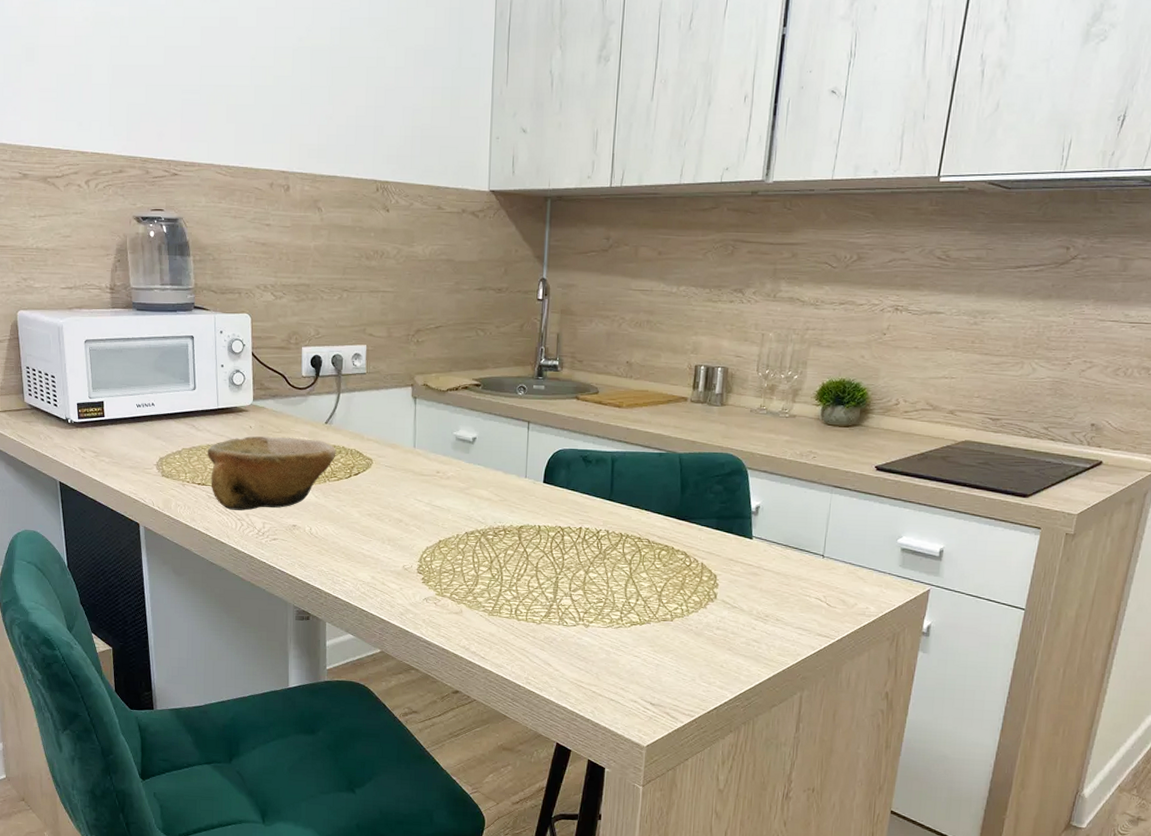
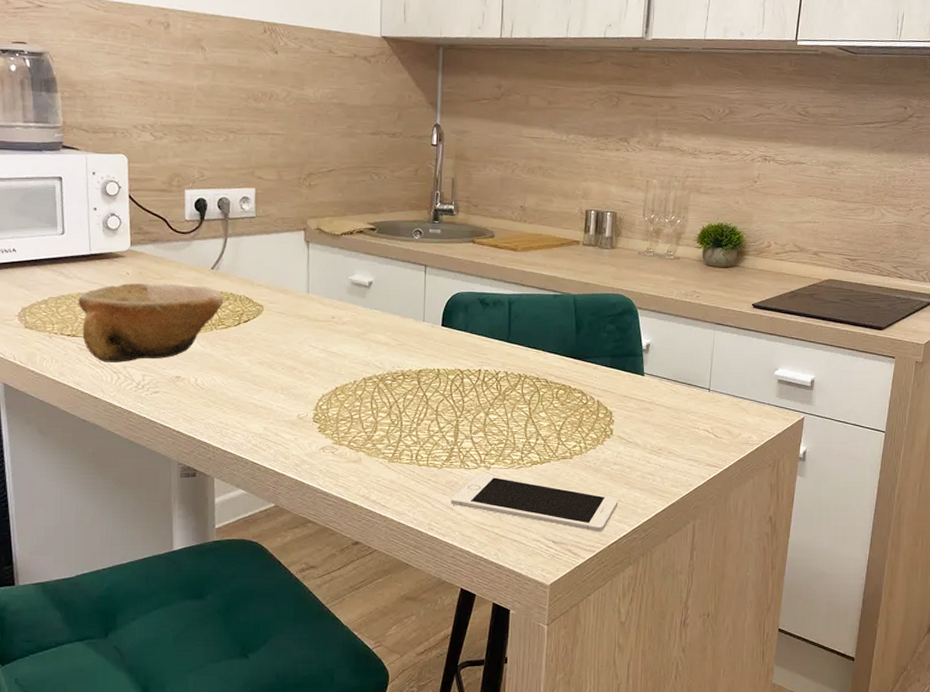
cell phone: none [548,631,721,697] -> present [451,474,619,532]

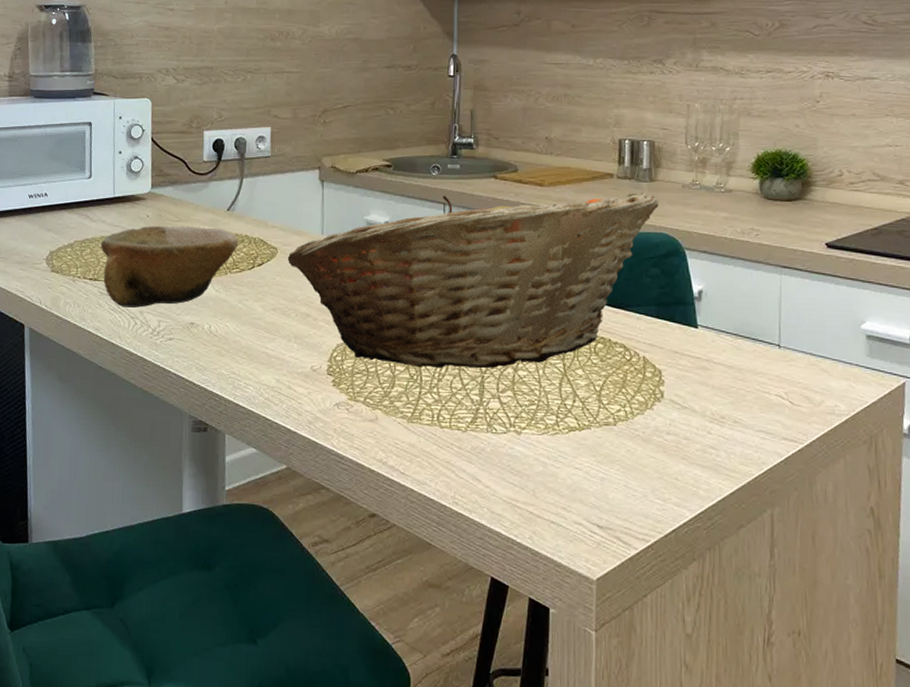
fruit basket: none [273,257,618,414] -> present [287,192,660,369]
cell phone: present [451,474,619,532] -> none [477,439,675,517]

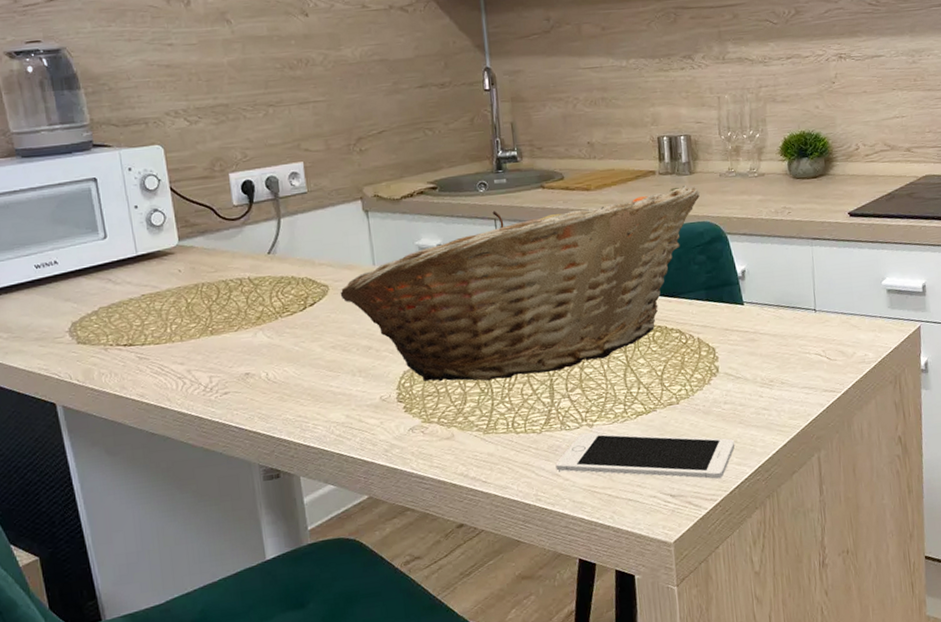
bowl: present [100,225,239,308] -> none [130,273,286,369]
cell phone: none [477,439,675,517] -> present [555,433,735,479]

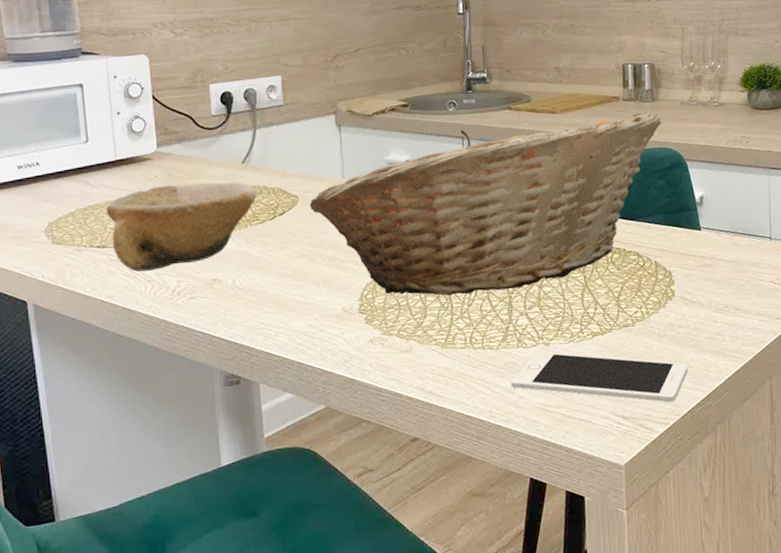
bowl: none [130,273,286,369] -> present [106,182,257,272]

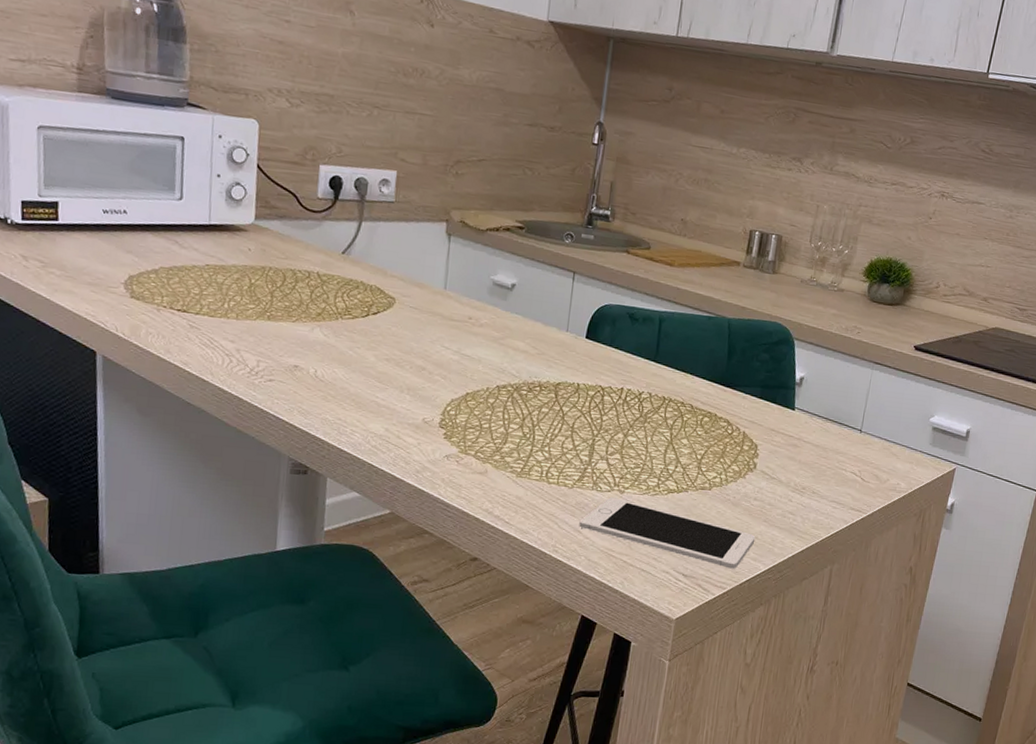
bowl: present [106,182,257,272] -> none [191,259,353,345]
fruit basket: present [309,111,662,296] -> none [405,264,779,432]

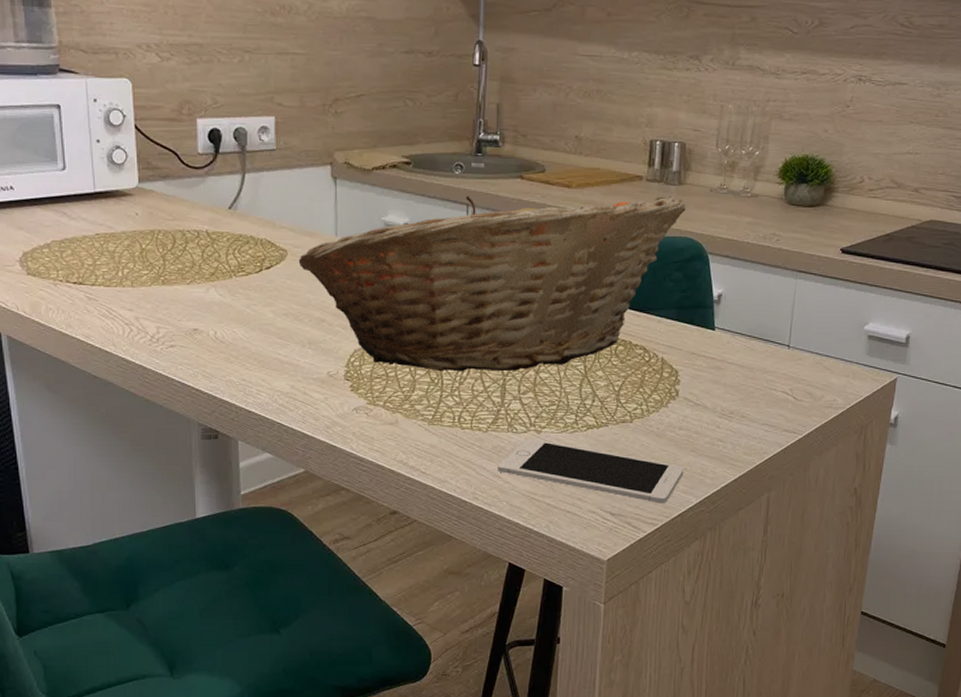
fruit basket: none [405,264,779,432] -> present [298,195,687,372]

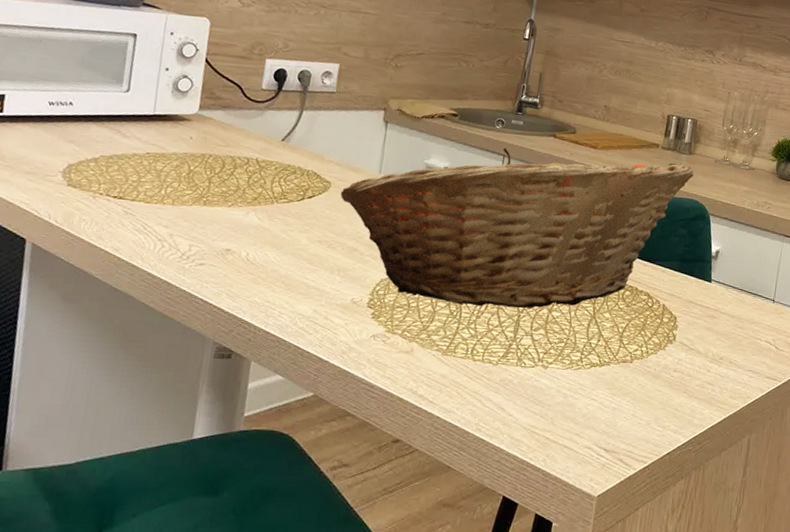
cell phone: present [497,438,684,504] -> none [502,373,676,442]

